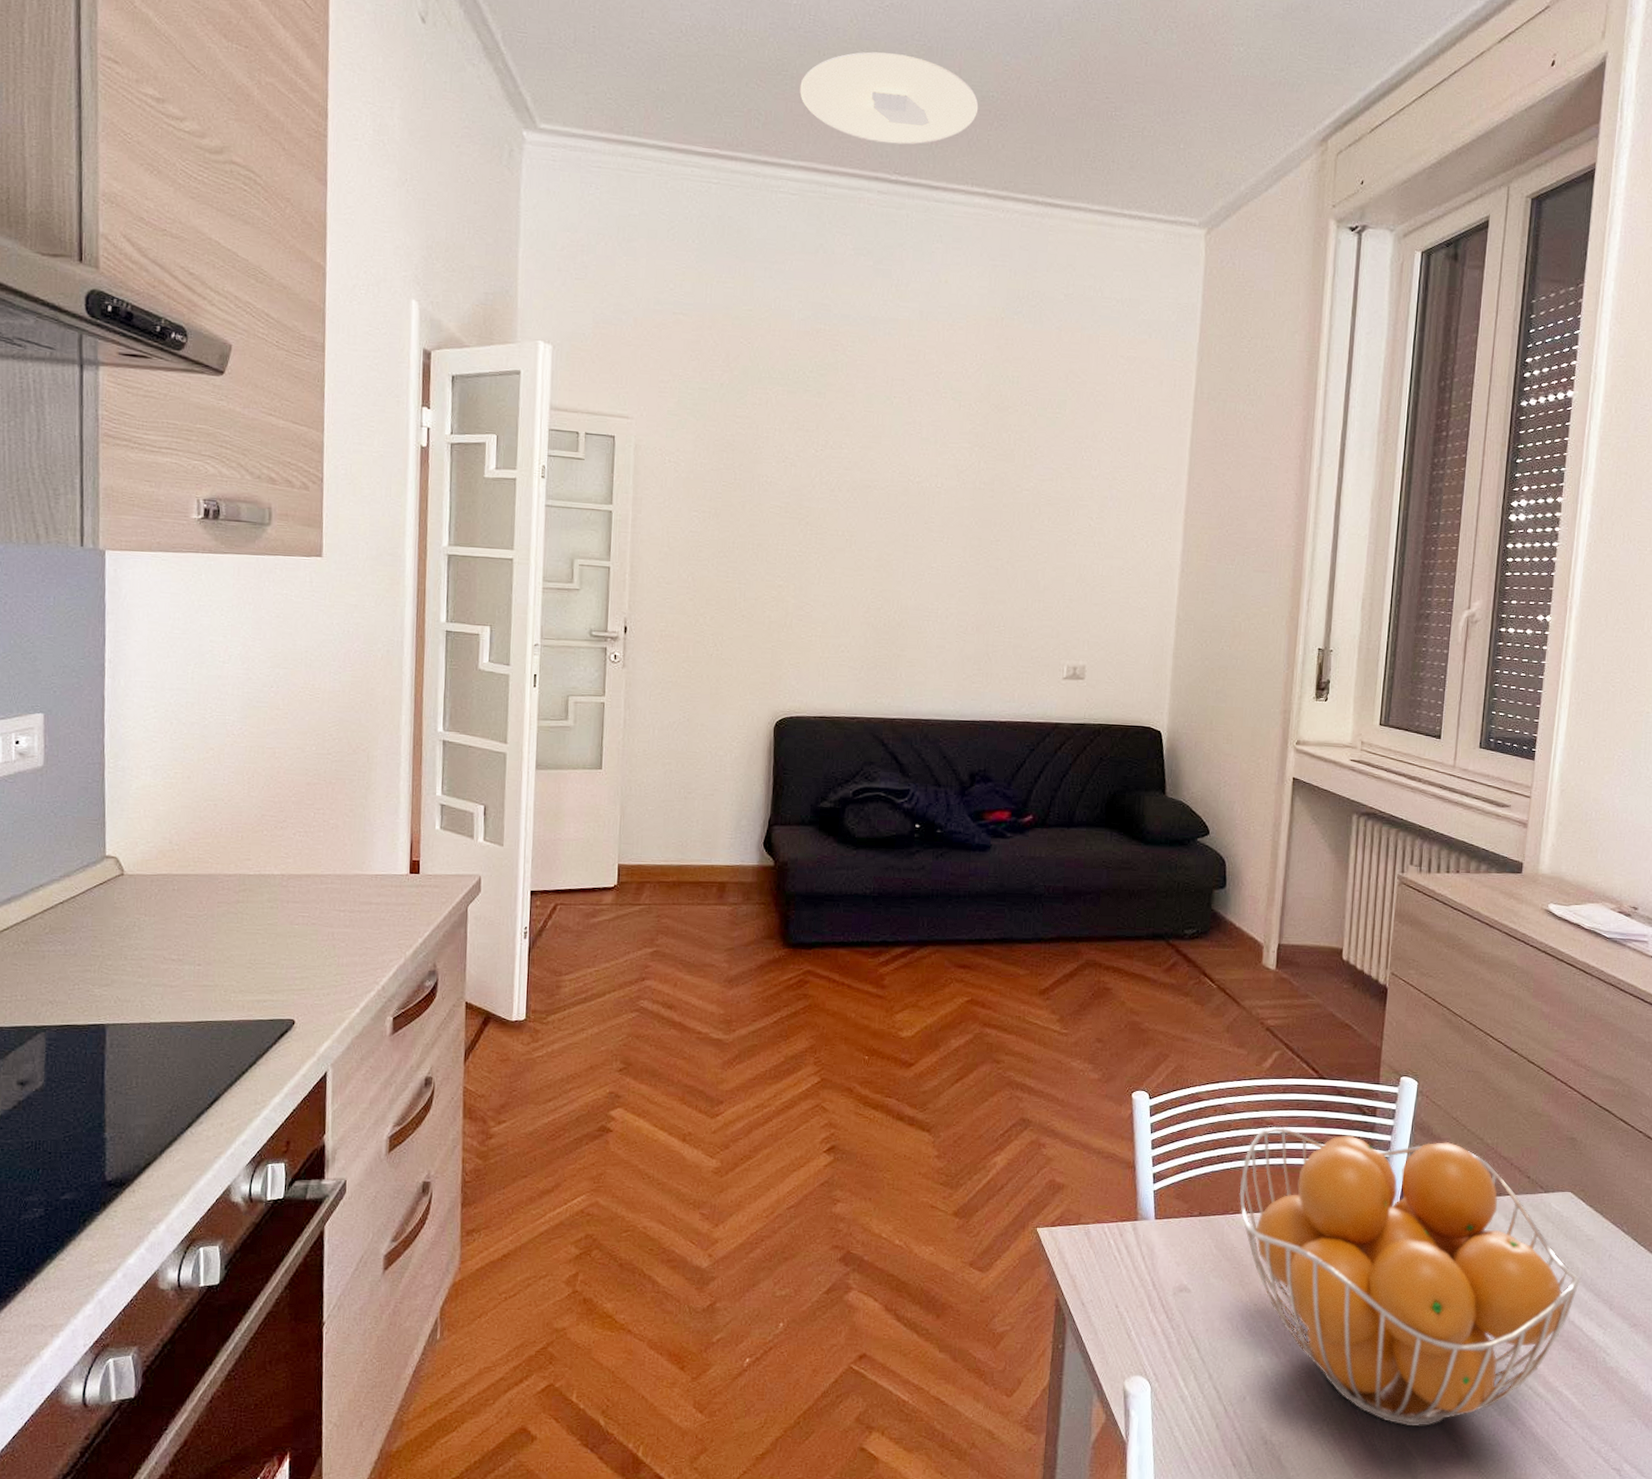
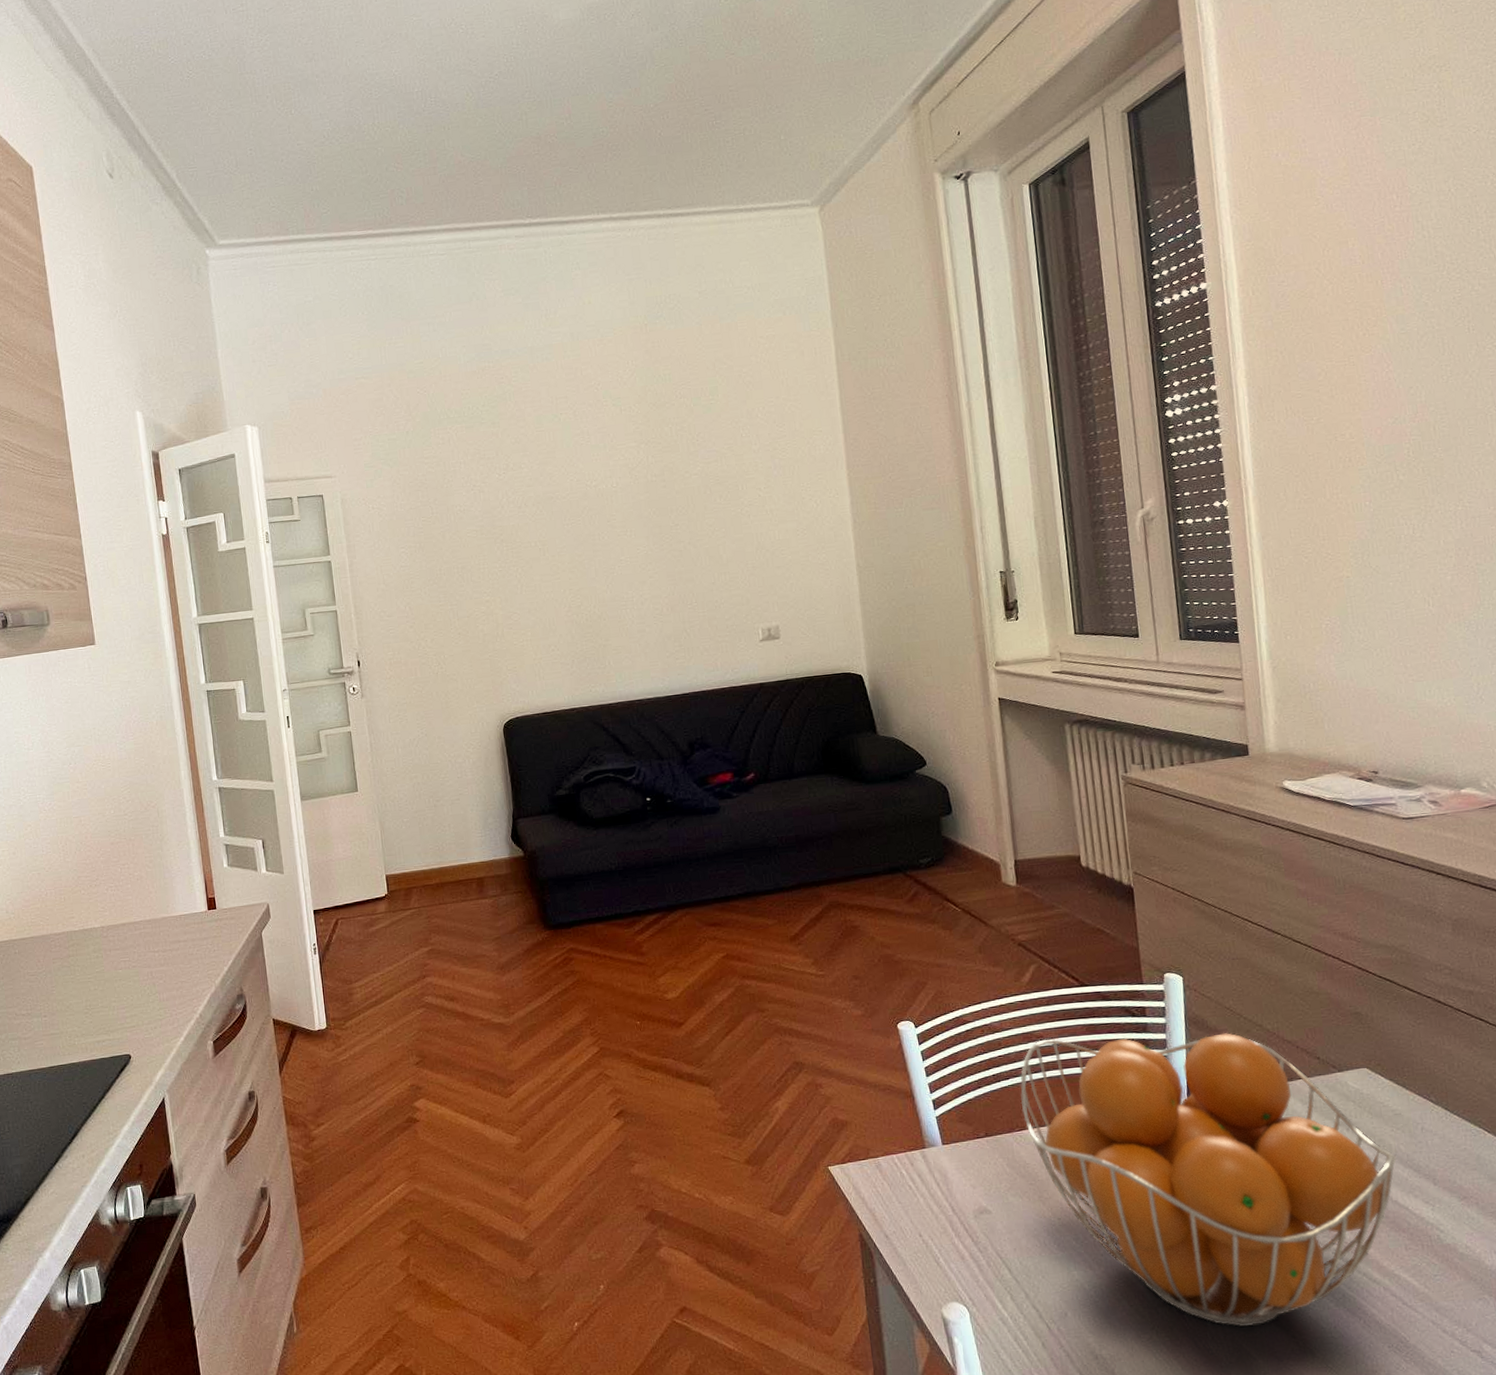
ceiling light: present [800,51,979,145] -> none [432,113,592,195]

